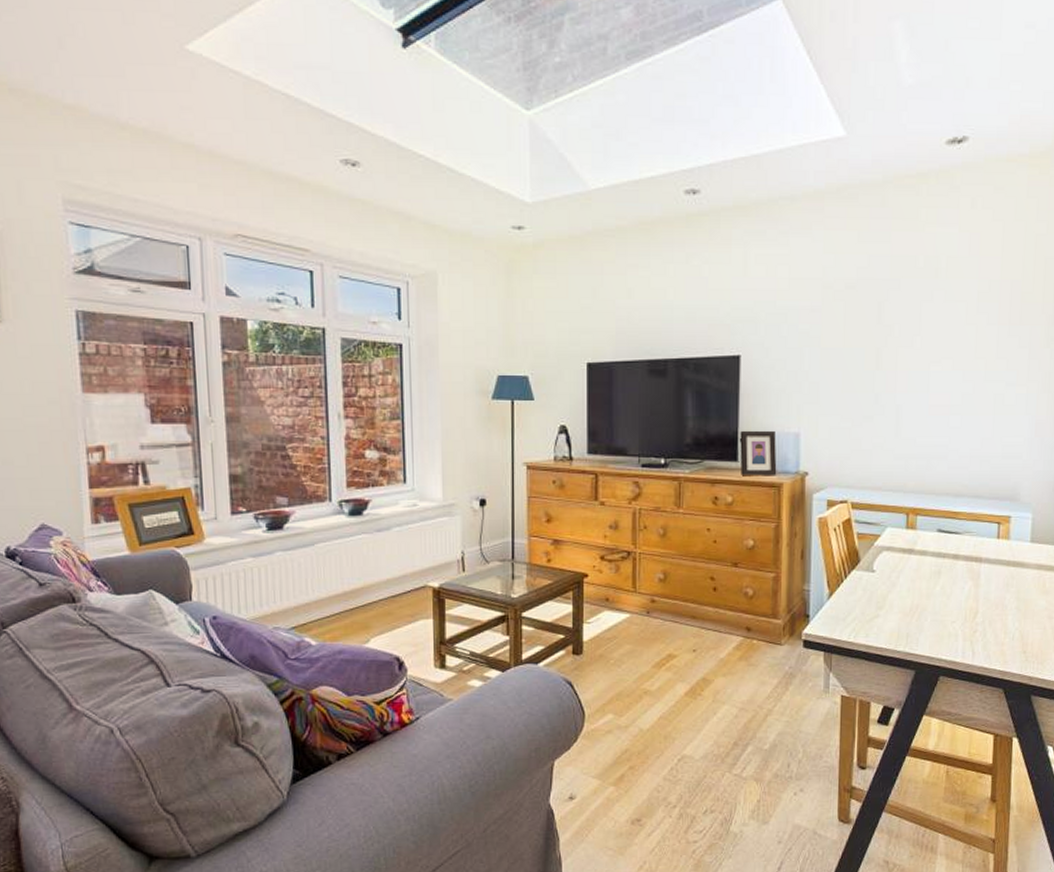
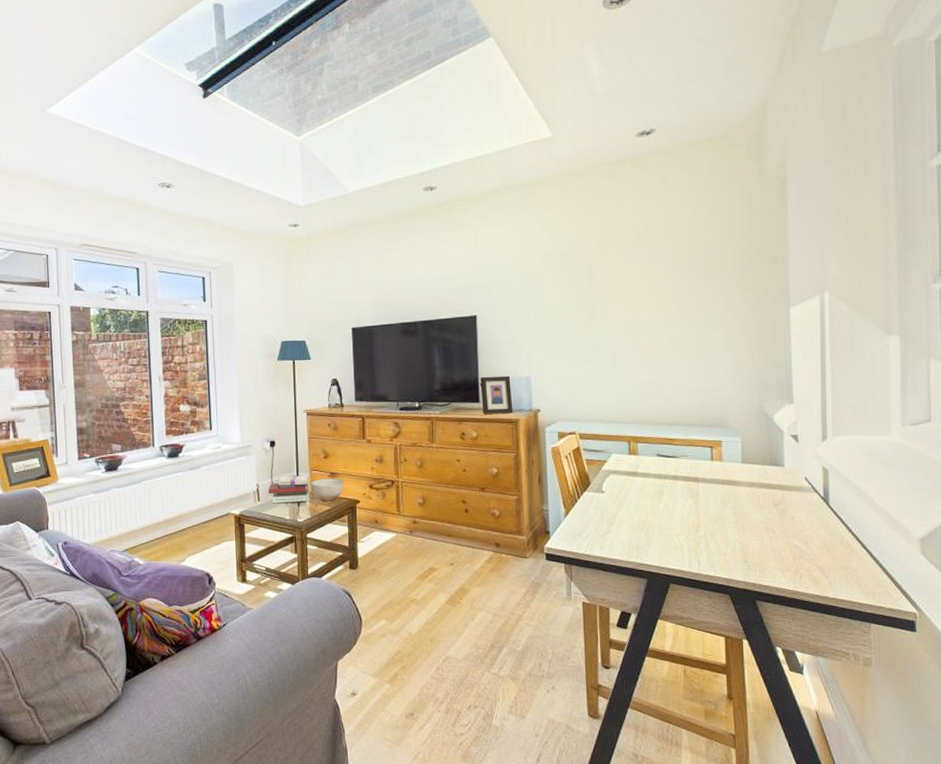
books: none [476,542,528,576] -> present [268,475,311,504]
bowl: none [529,547,569,575] -> present [311,478,344,502]

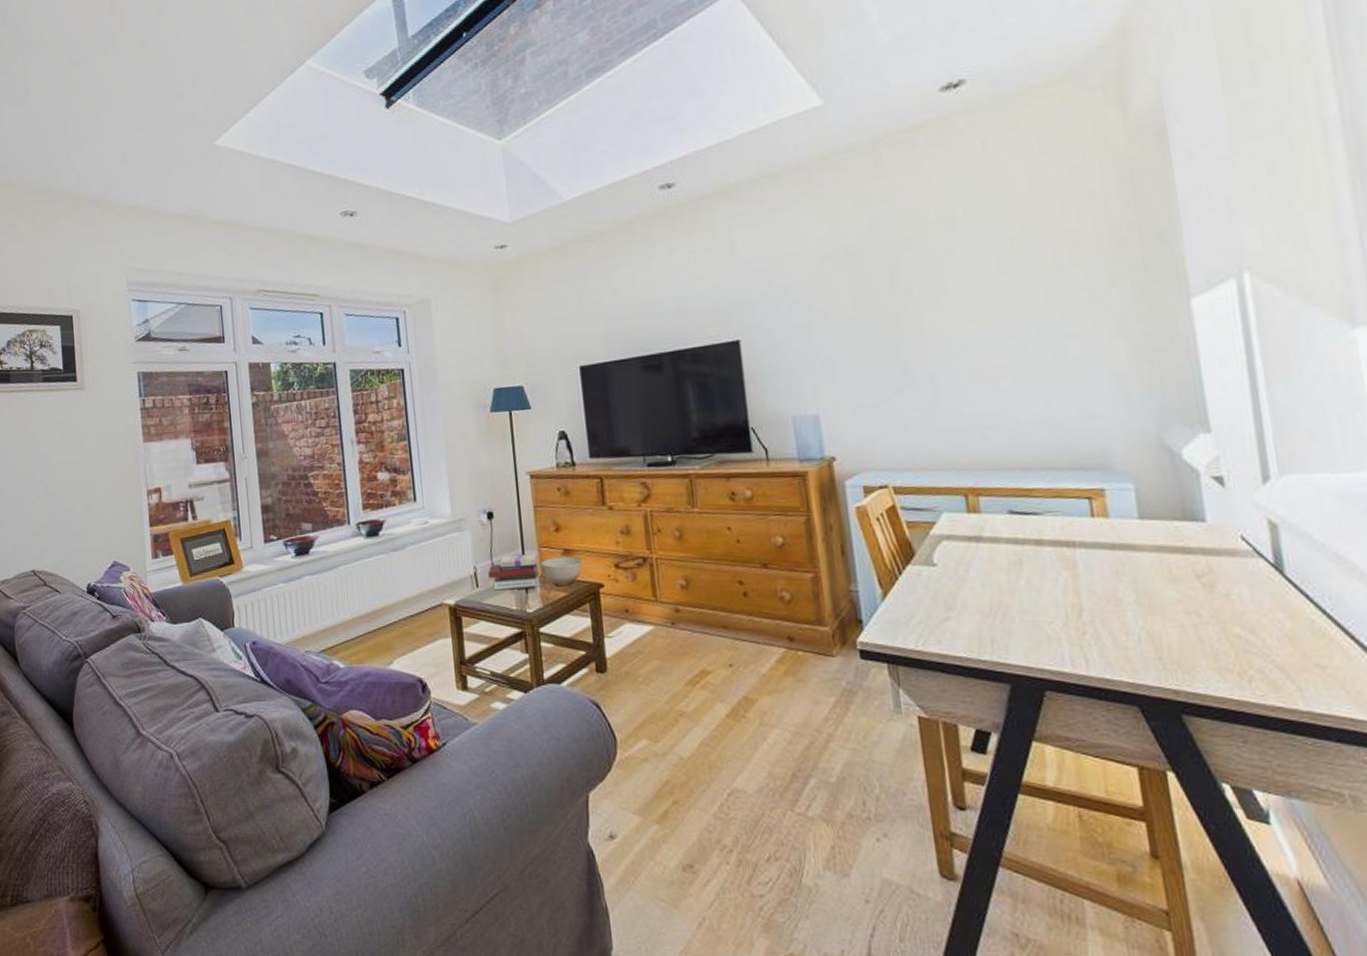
picture frame: present [480,375,513,414] -> none [750,415,799,467]

